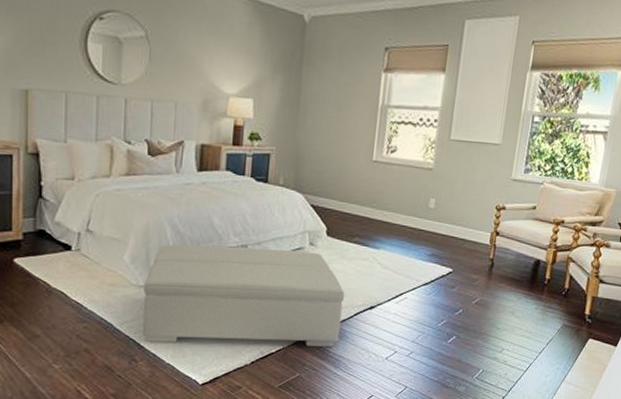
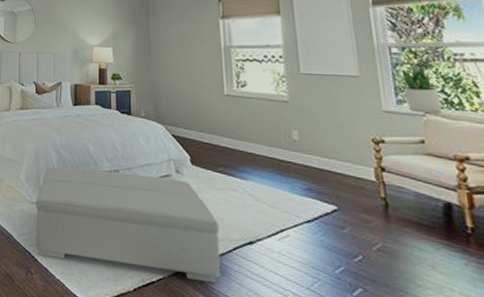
planter: none [532,137,560,182] -> present [400,67,442,114]

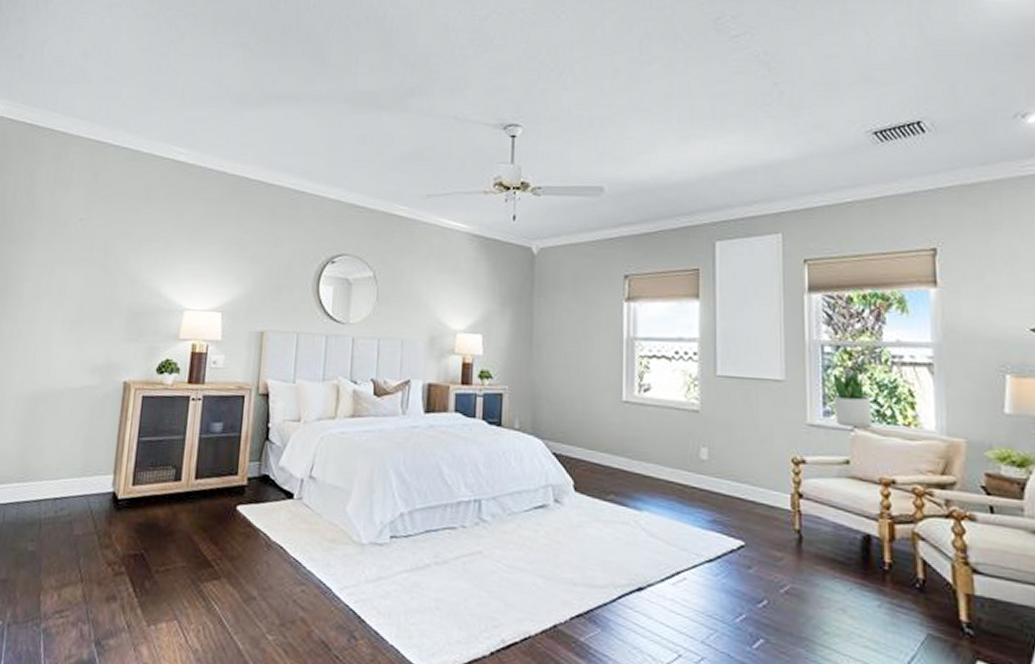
ottoman: present [35,166,221,283] -> none [363,495,604,641]

